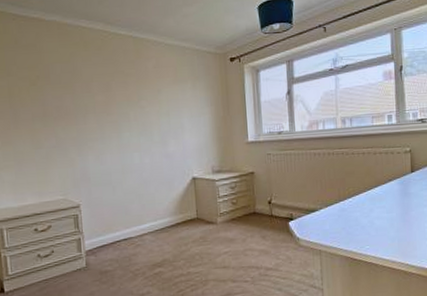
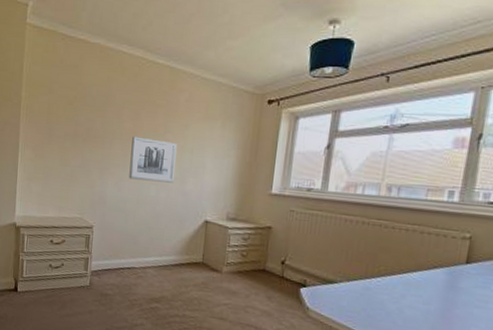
wall art: none [106,107,155,151] -> present [129,136,177,183]

